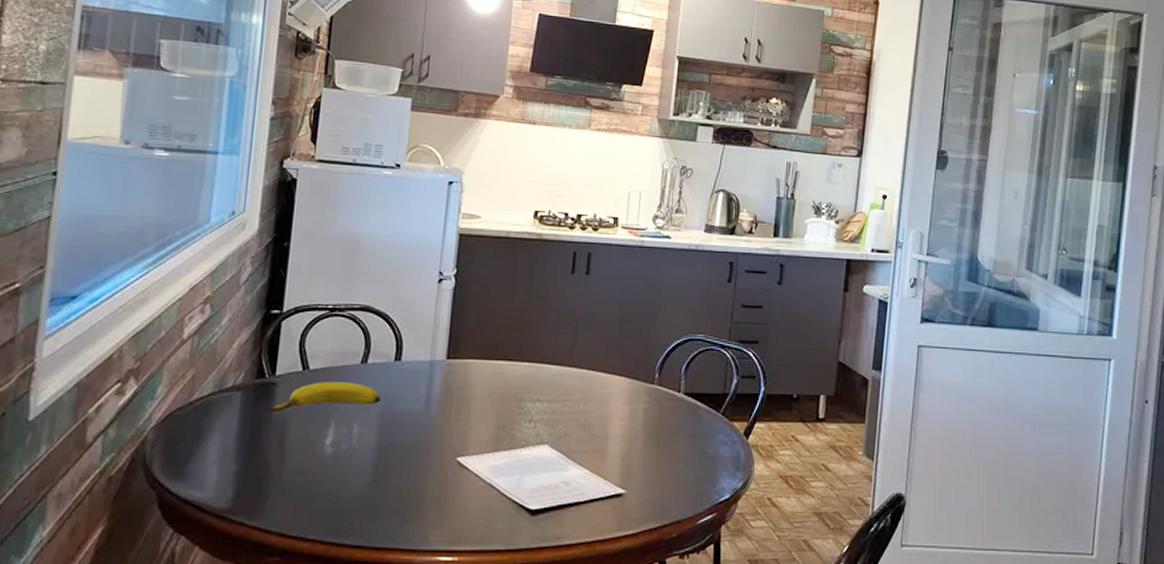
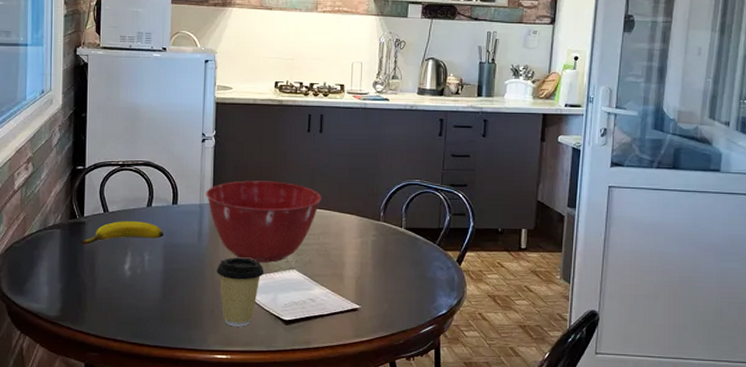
mixing bowl: none [439,332,585,436] -> present [206,180,322,263]
coffee cup: none [446,429,508,519] -> present [216,257,264,327]

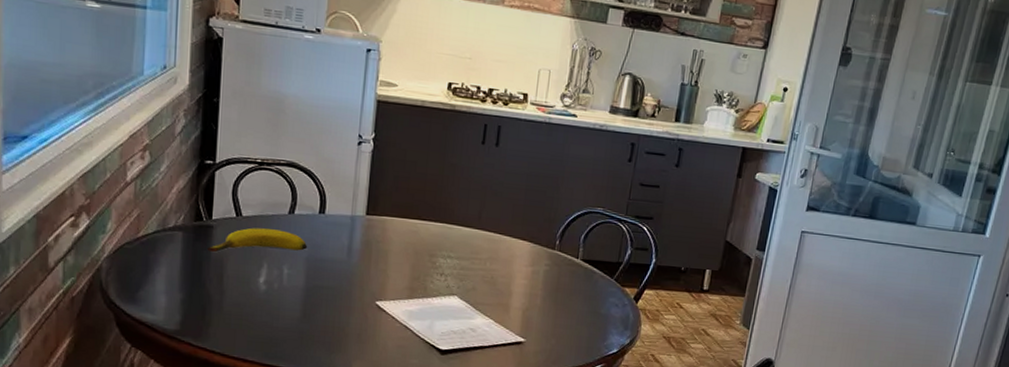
mixing bowl: present [206,180,322,263] -> none [359,193,492,287]
coffee cup: present [216,257,264,327] -> none [366,277,421,354]

